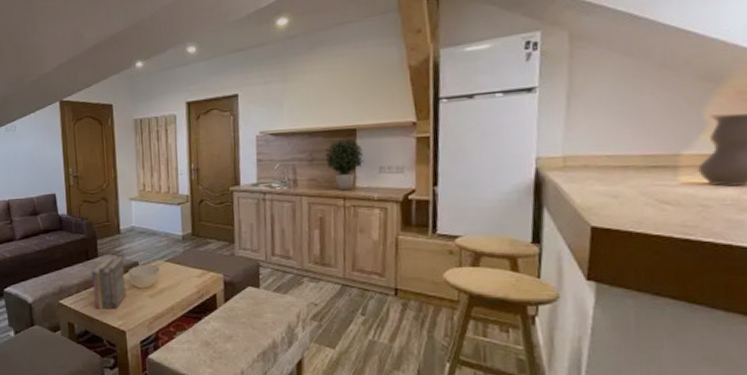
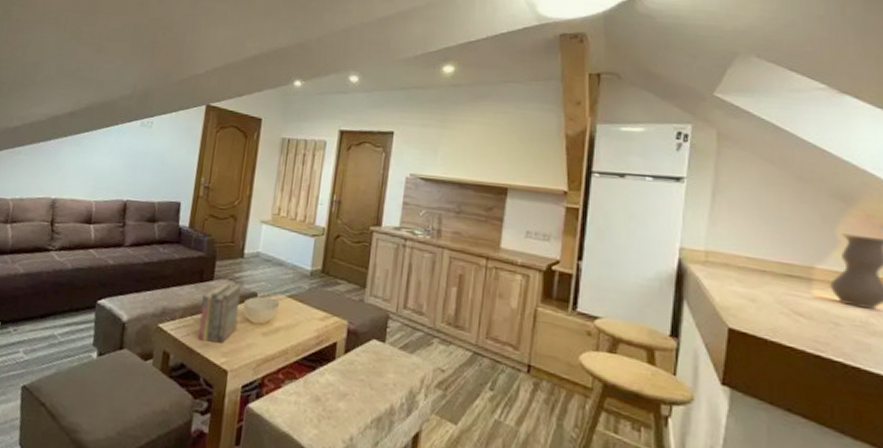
potted plant: present [325,139,365,191] -> none [473,196,513,251]

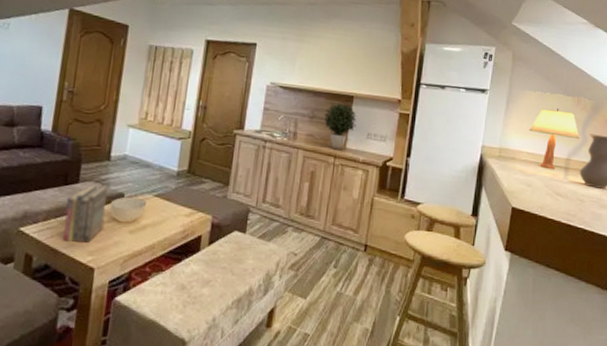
potted plant: none [473,196,513,251] -> present [324,103,357,150]
table lamp: none [748,200,827,281] -> present [529,108,580,170]

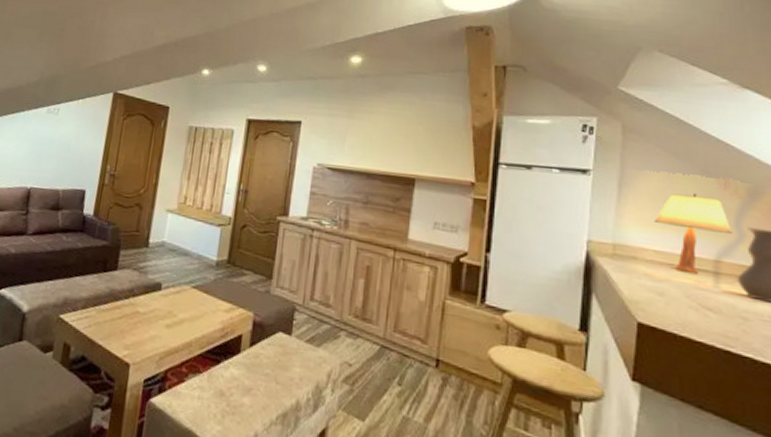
books: present [63,185,108,244] -> none [100,273,145,336]
bowl: present [109,196,146,223] -> none [146,286,184,316]
potted plant: present [324,103,357,150] -> none [380,187,420,242]

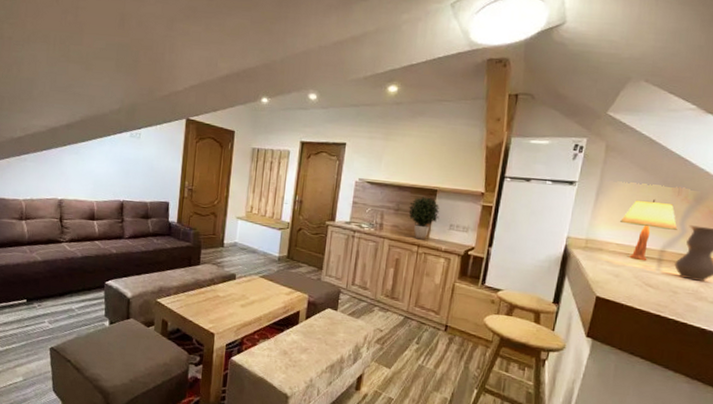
potted plant: none [380,187,420,242] -> present [408,196,440,240]

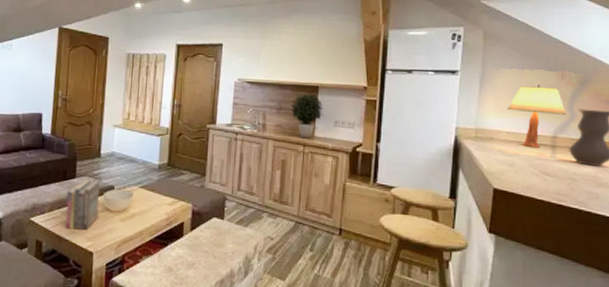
books: none [189,267,223,314] -> present [65,179,100,231]
bowl: none [224,277,253,299] -> present [102,188,133,212]

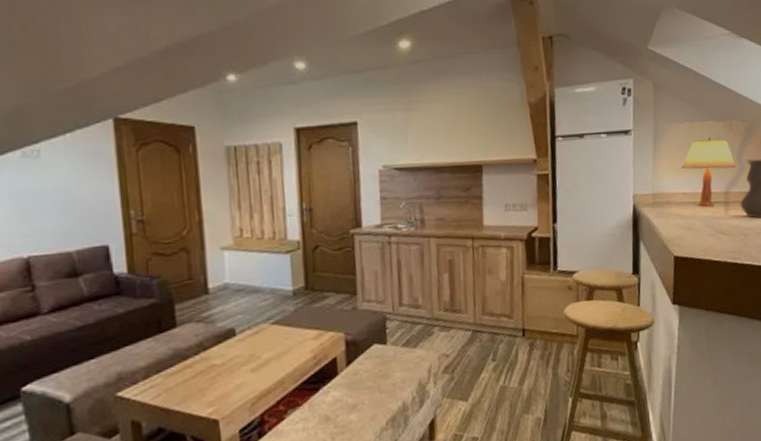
books: present [65,179,100,231] -> none [166,325,219,398]
bowl: present [102,188,133,212] -> none [220,329,264,363]
potted plant: present [291,94,323,139] -> none [452,175,491,231]

